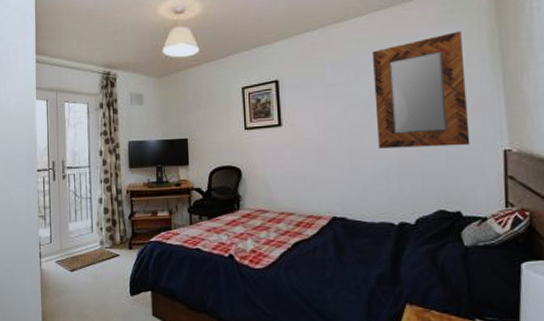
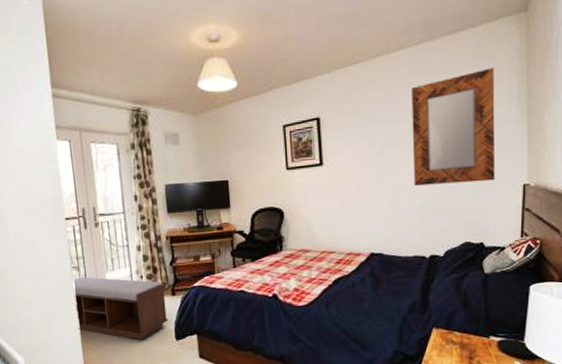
bench: none [39,226,124,292] -> present [74,277,169,340]

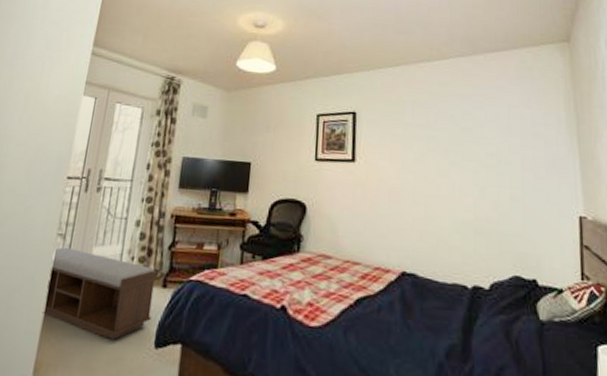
home mirror: present [412,68,496,186] -> none [453,89,547,207]

